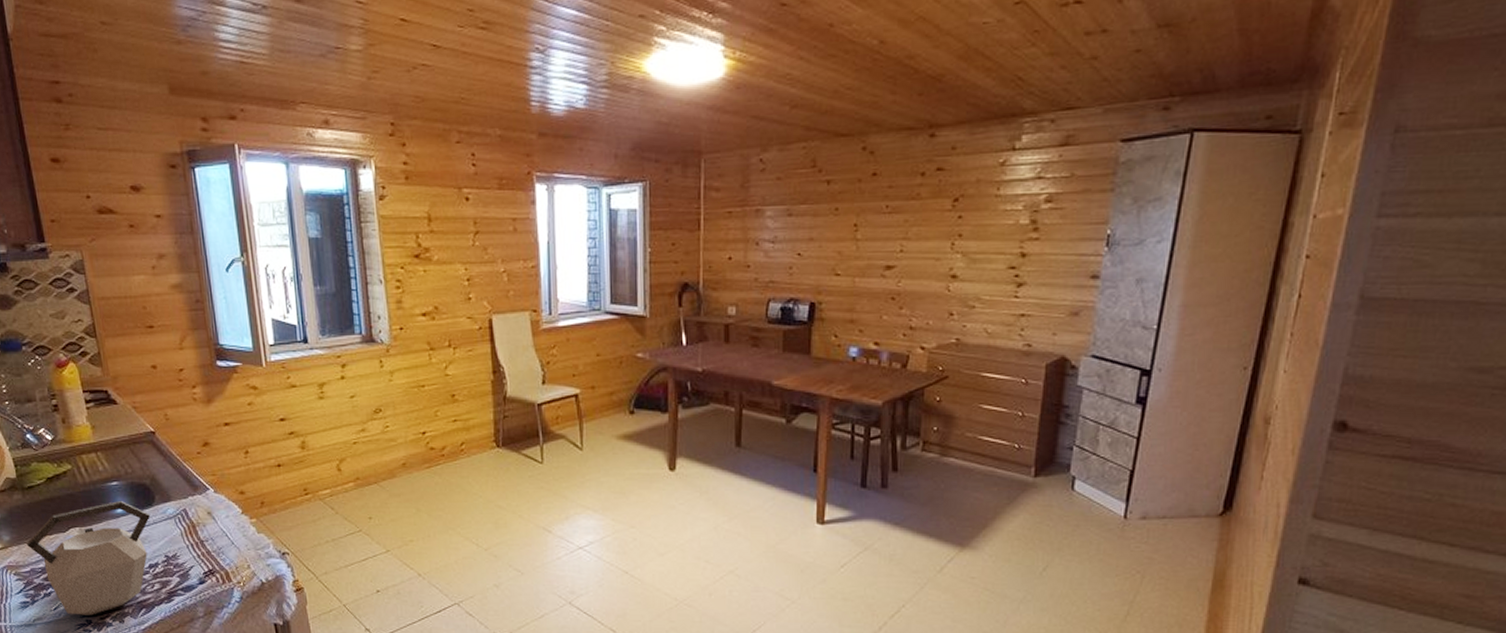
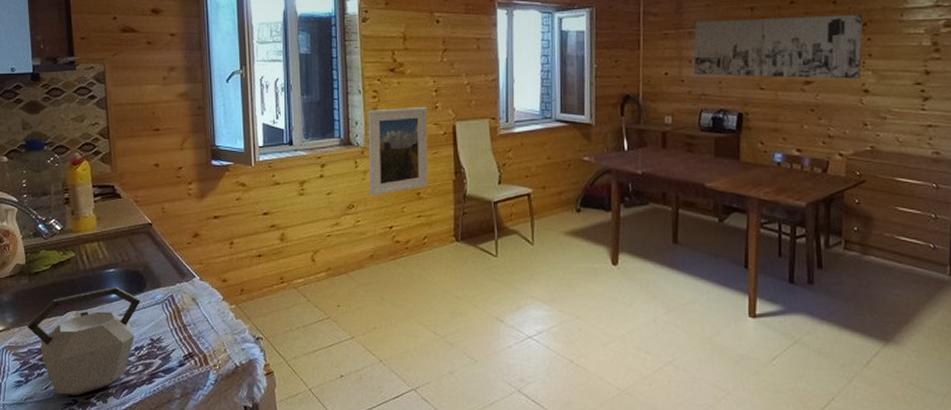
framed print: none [391,299,463,399] -> present [368,107,428,197]
wall art: none [761,188,956,263] -> present [693,14,864,79]

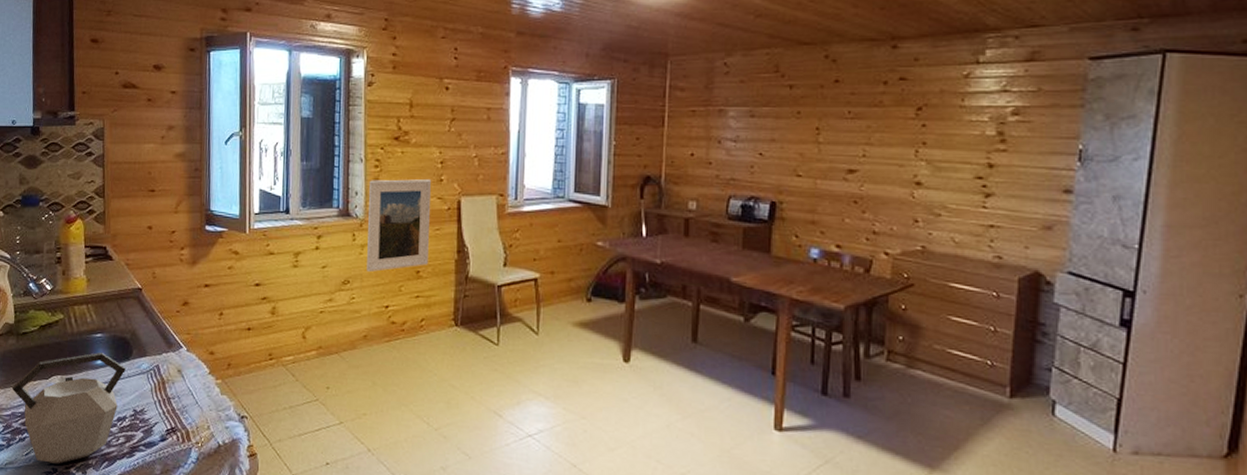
wall art: present [693,14,864,79] -> none [723,97,919,169]

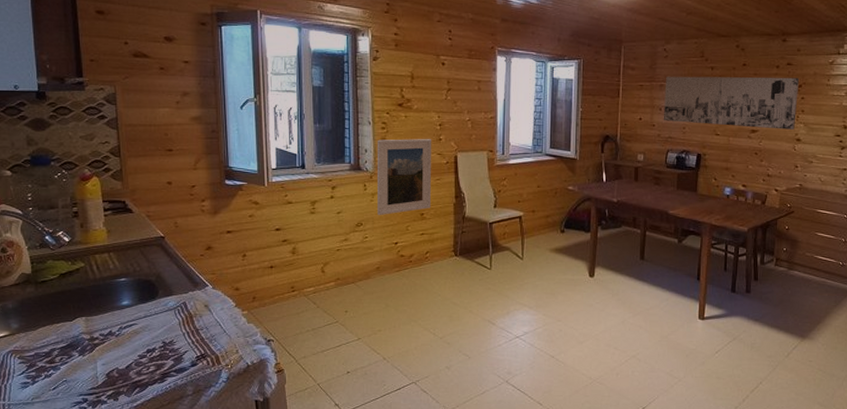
kettle: present [11,351,127,464] -> none [33,294,153,394]
wall art: none [723,97,919,169] -> present [663,76,800,130]

